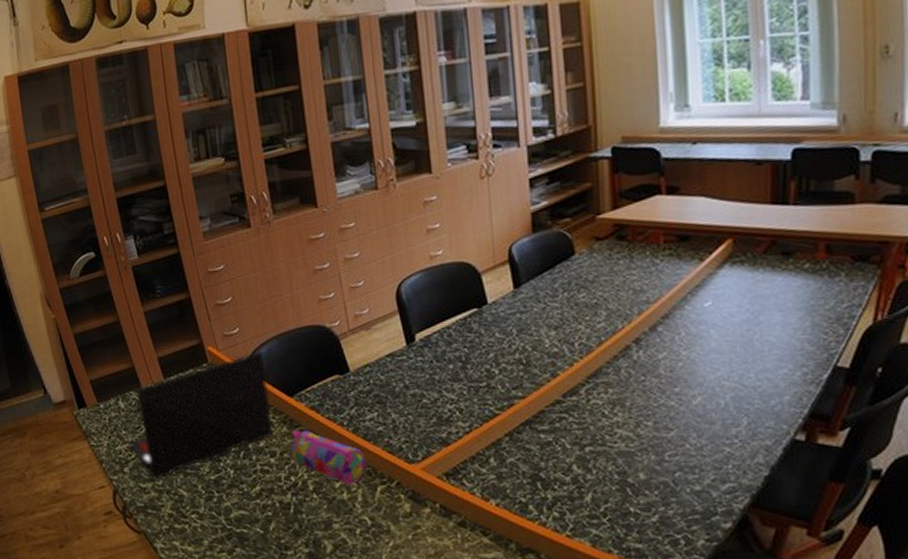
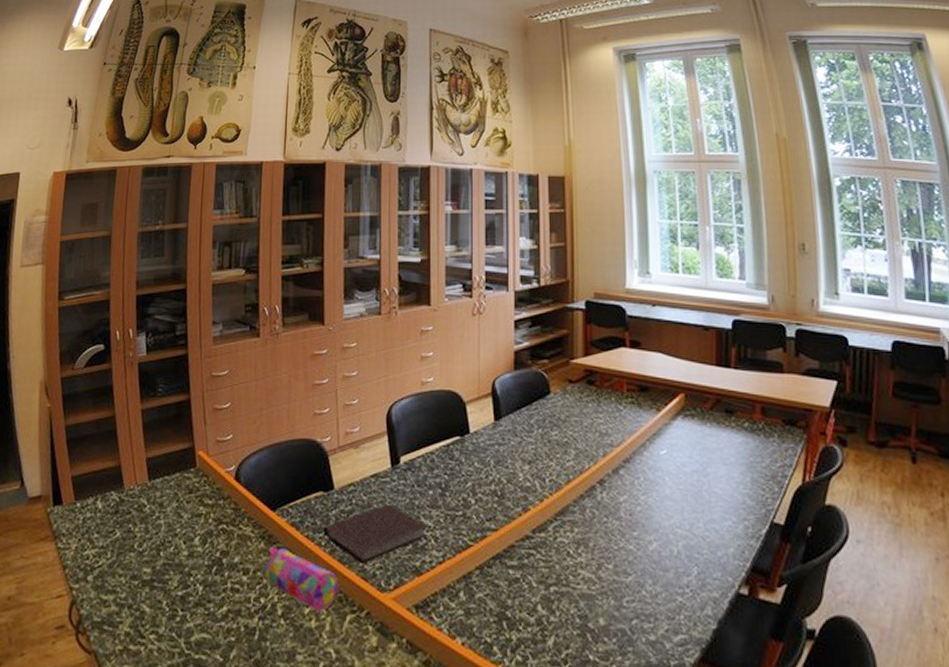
laptop: present [130,351,274,481] -> none [99,460,253,593]
notebook: none [343,381,452,440] -> present [323,504,428,565]

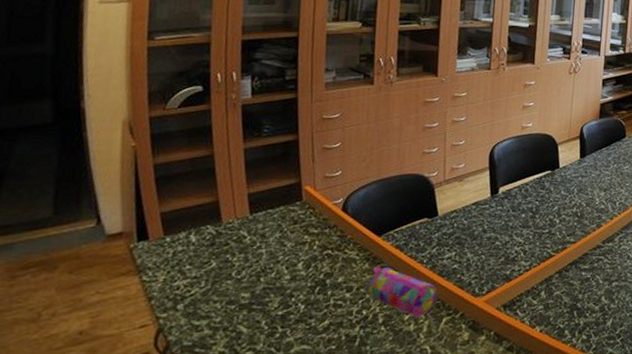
notebook: present [323,504,428,565] -> none [425,226,519,276]

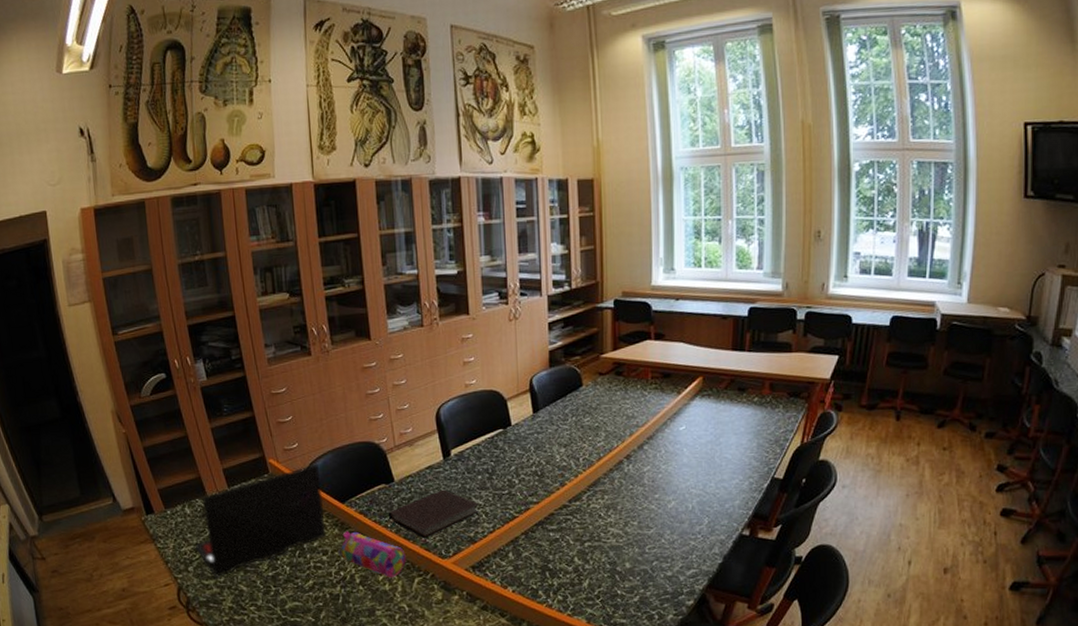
laptop: none [192,193,361,318] -> present [195,464,326,578]
notebook: none [425,226,519,276] -> present [388,489,479,539]

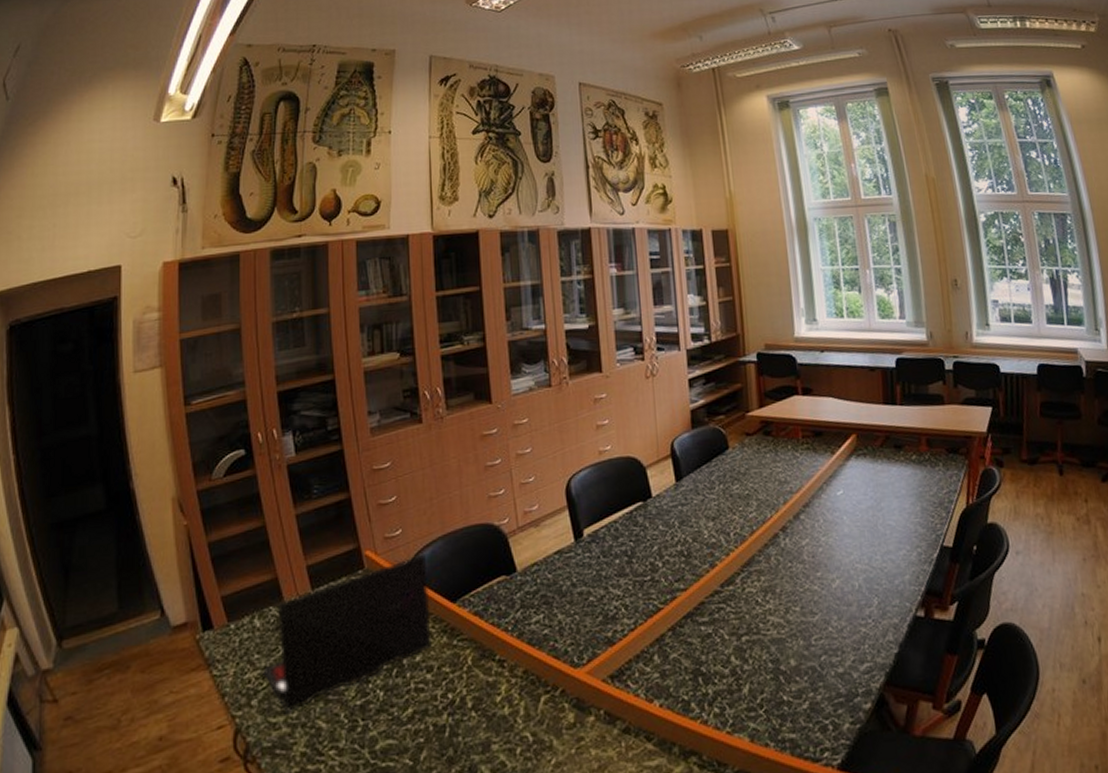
pencil case: present [337,530,406,578] -> none [445,637,530,699]
notebook: present [388,489,479,539] -> none [508,578,617,644]

